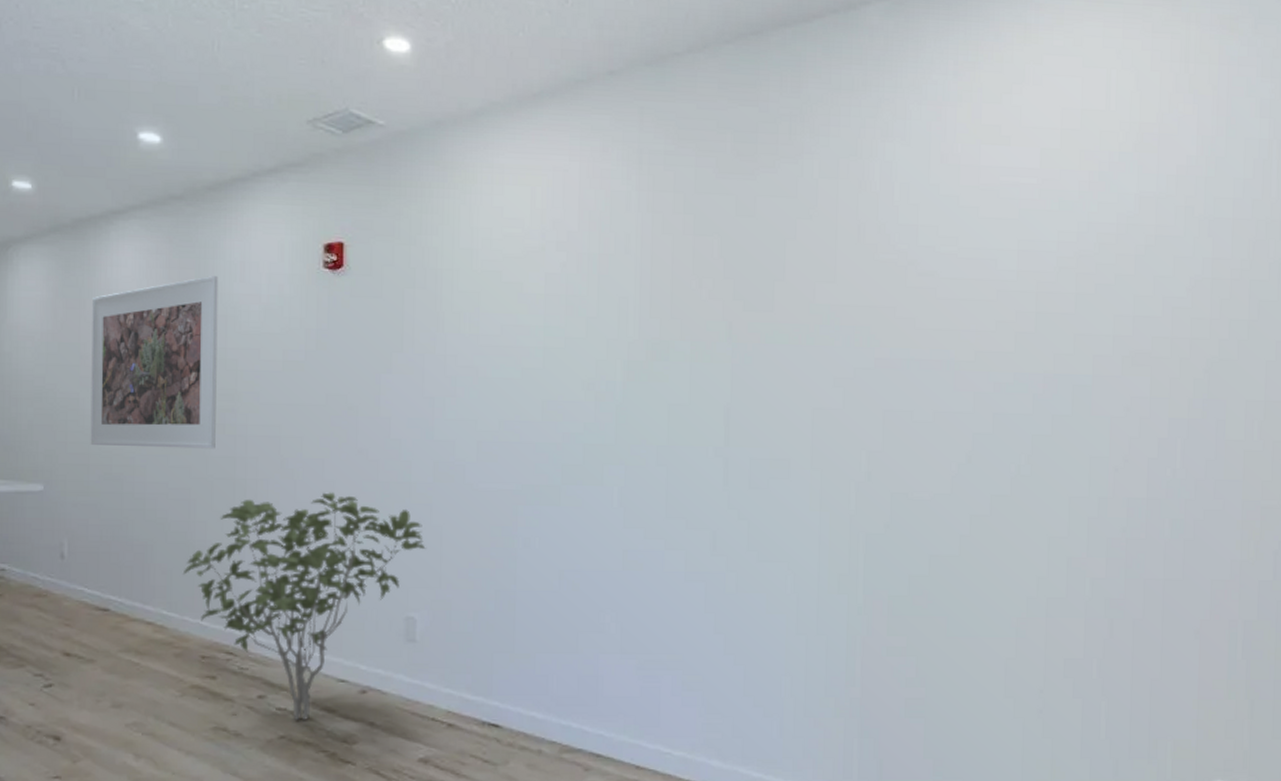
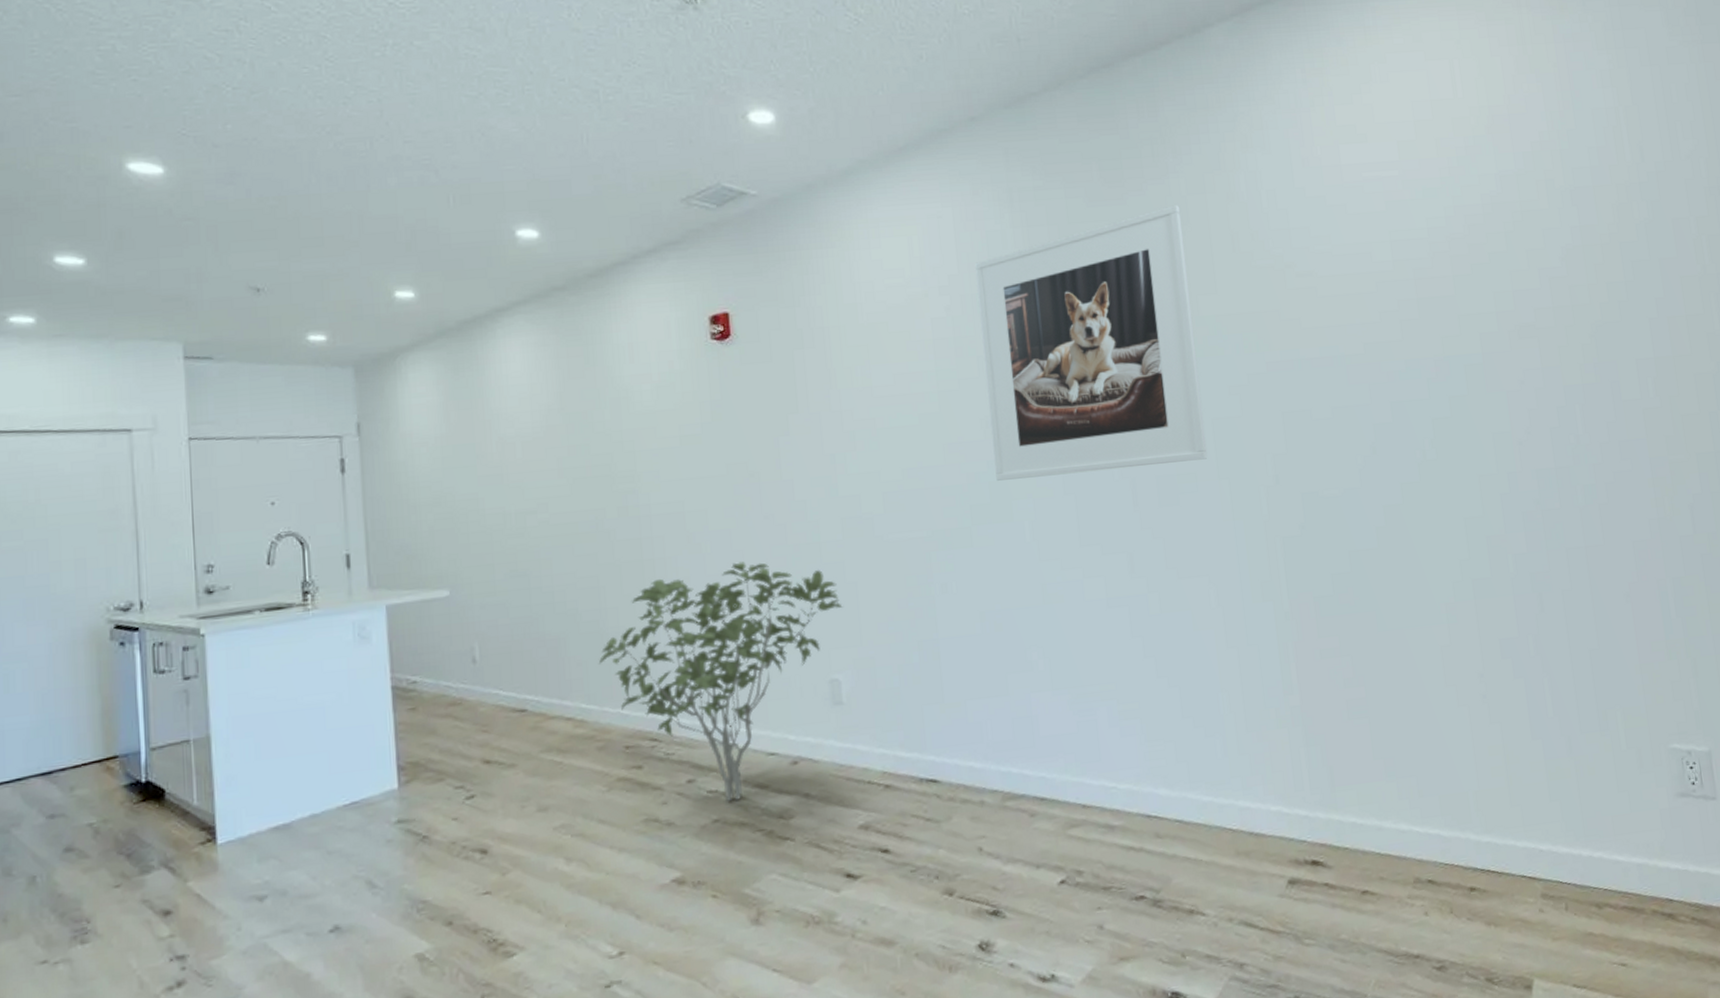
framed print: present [90,275,219,449] -> none [484,359,620,544]
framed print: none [591,187,810,448] -> present [974,205,1208,481]

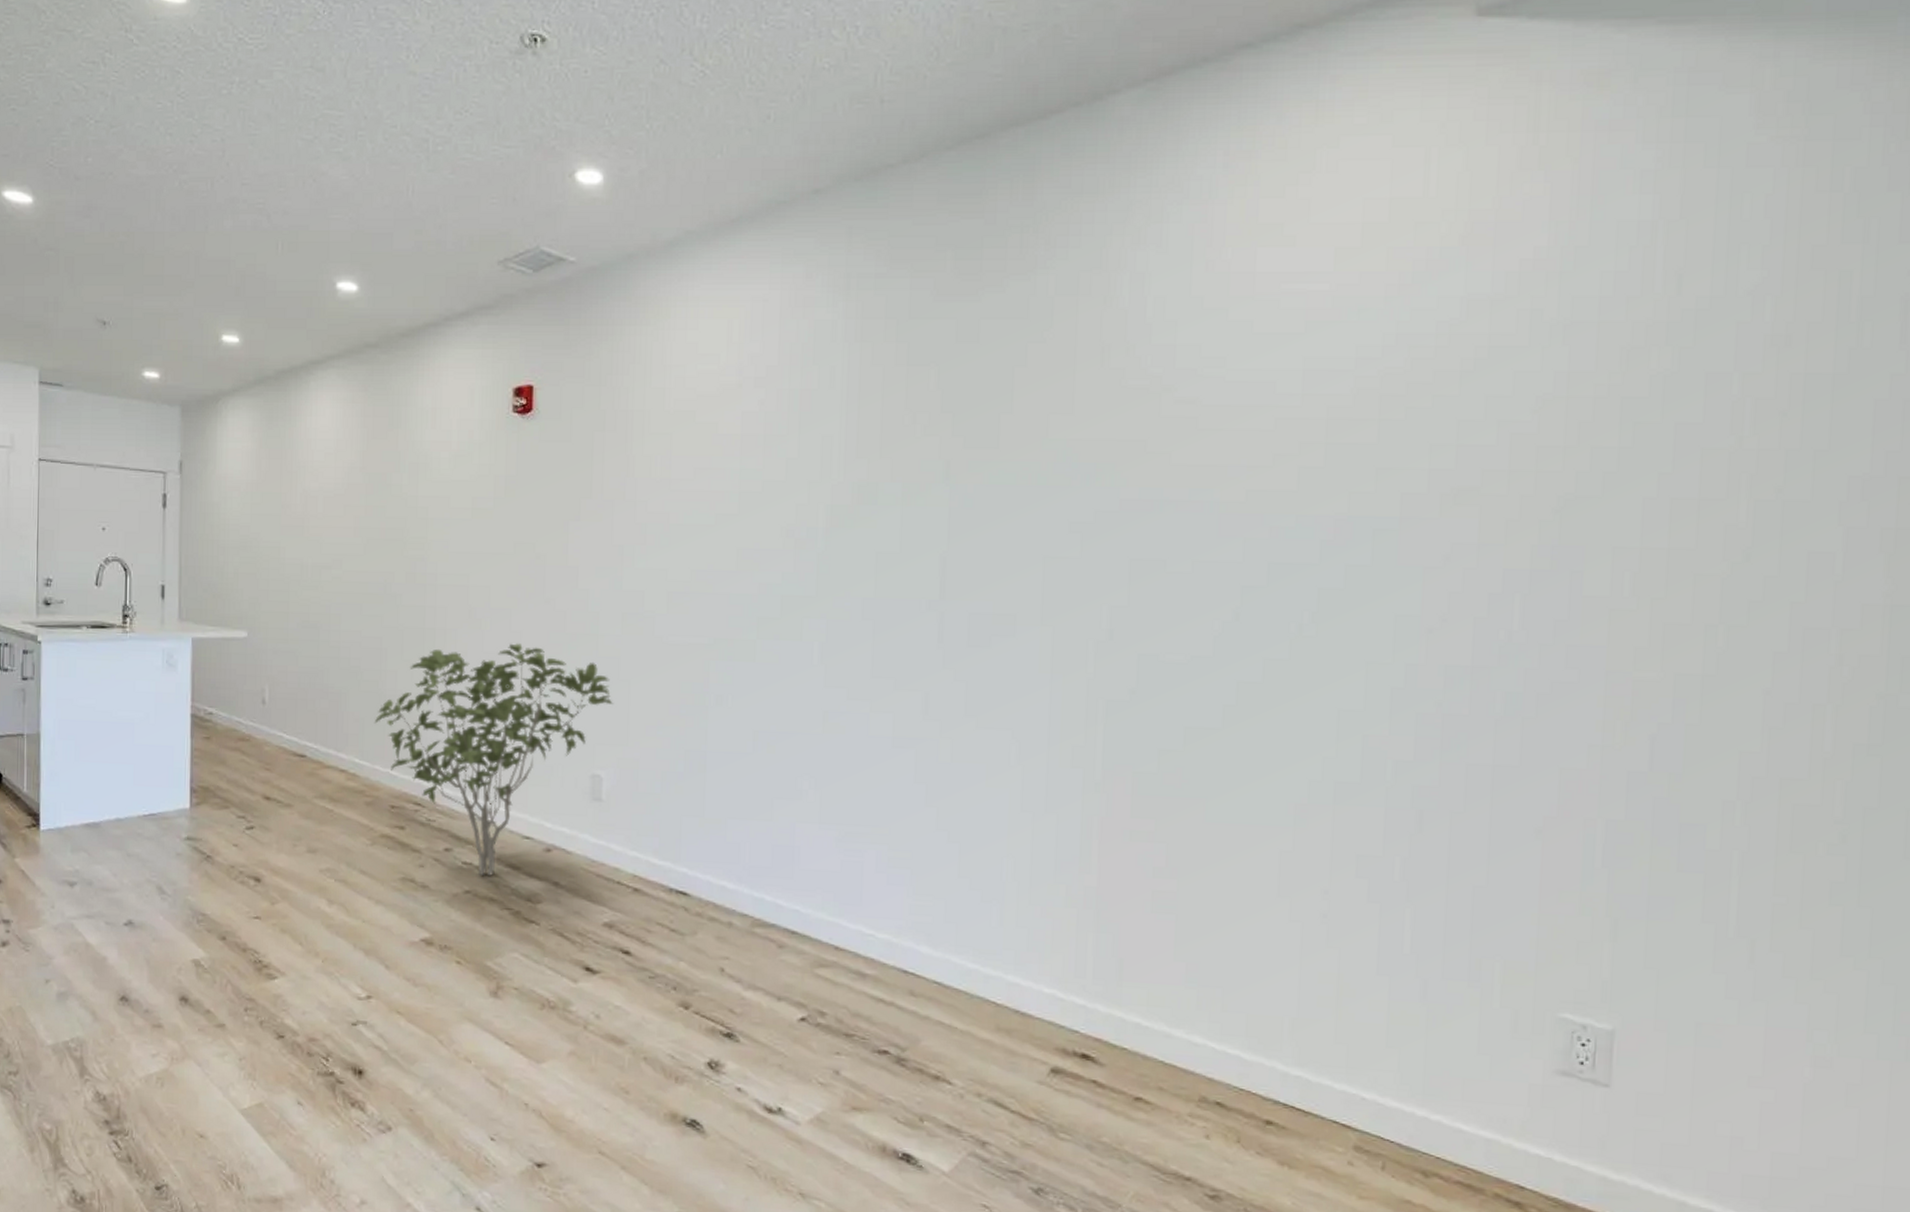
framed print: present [974,205,1208,481] -> none [790,306,1045,601]

